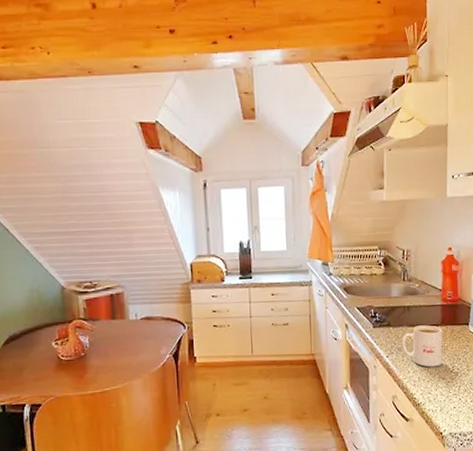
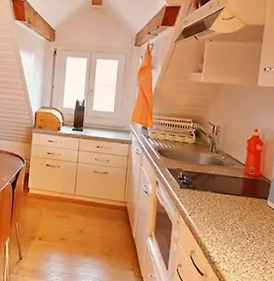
mug: present [402,325,443,367] -> none [204,192,242,232]

